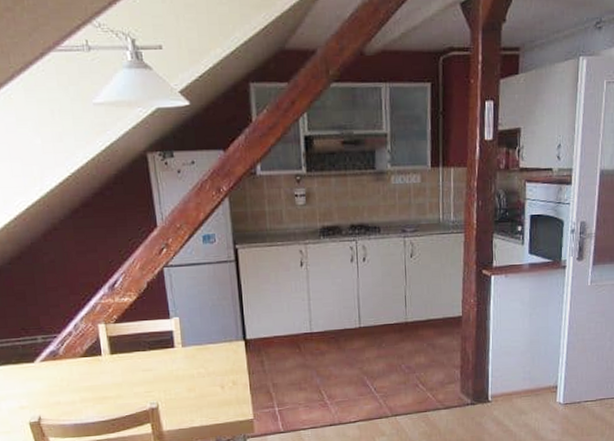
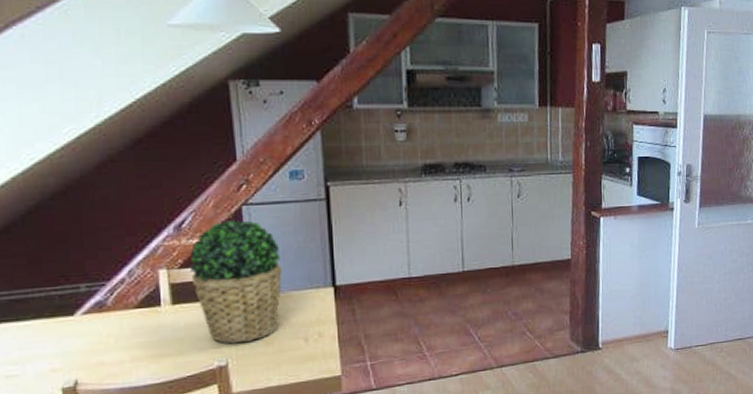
potted plant: none [122,280,201,389] -> present [190,219,283,344]

